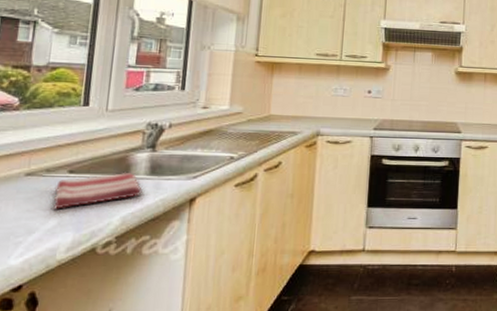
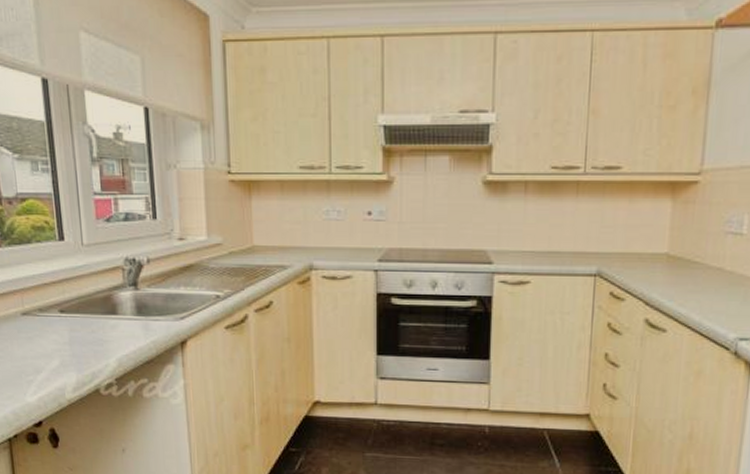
dish towel: present [53,172,144,209] -> none [51,311,134,350]

